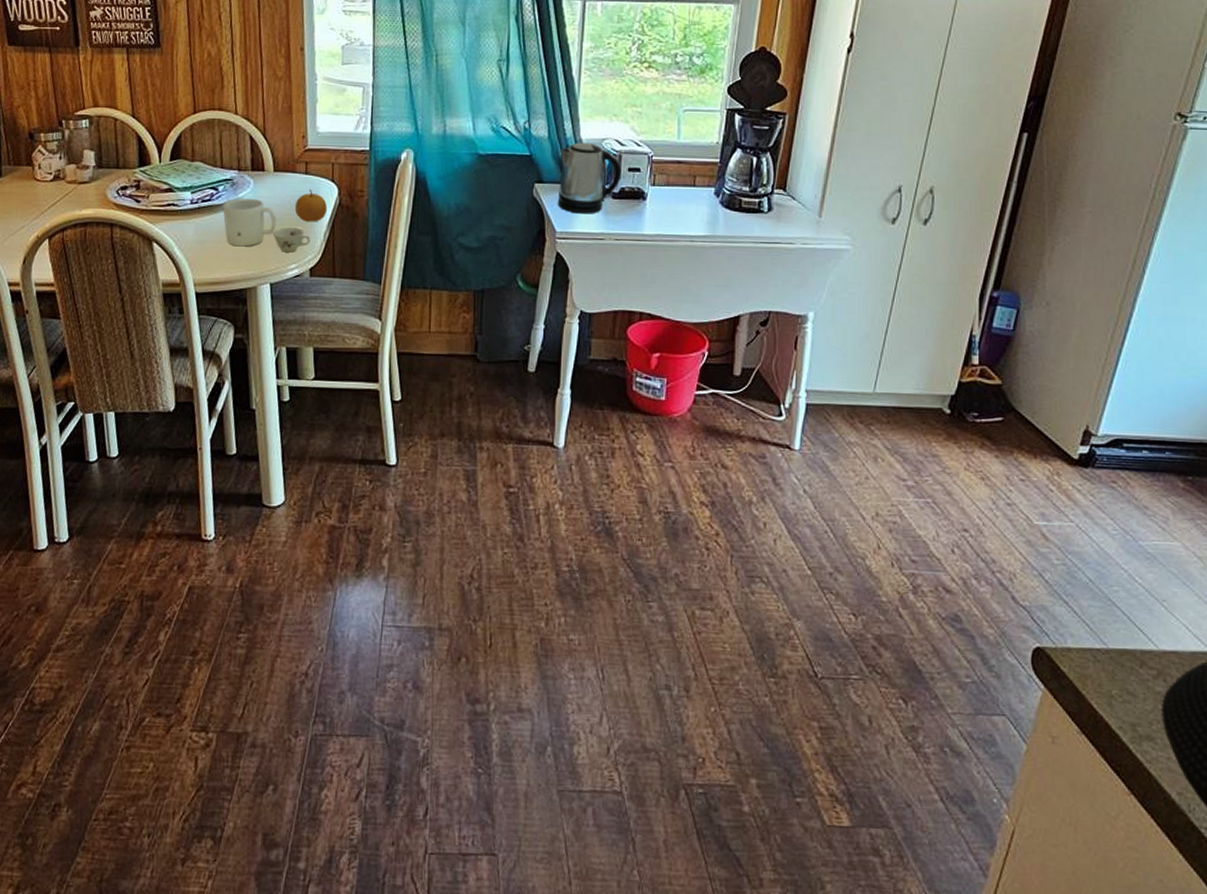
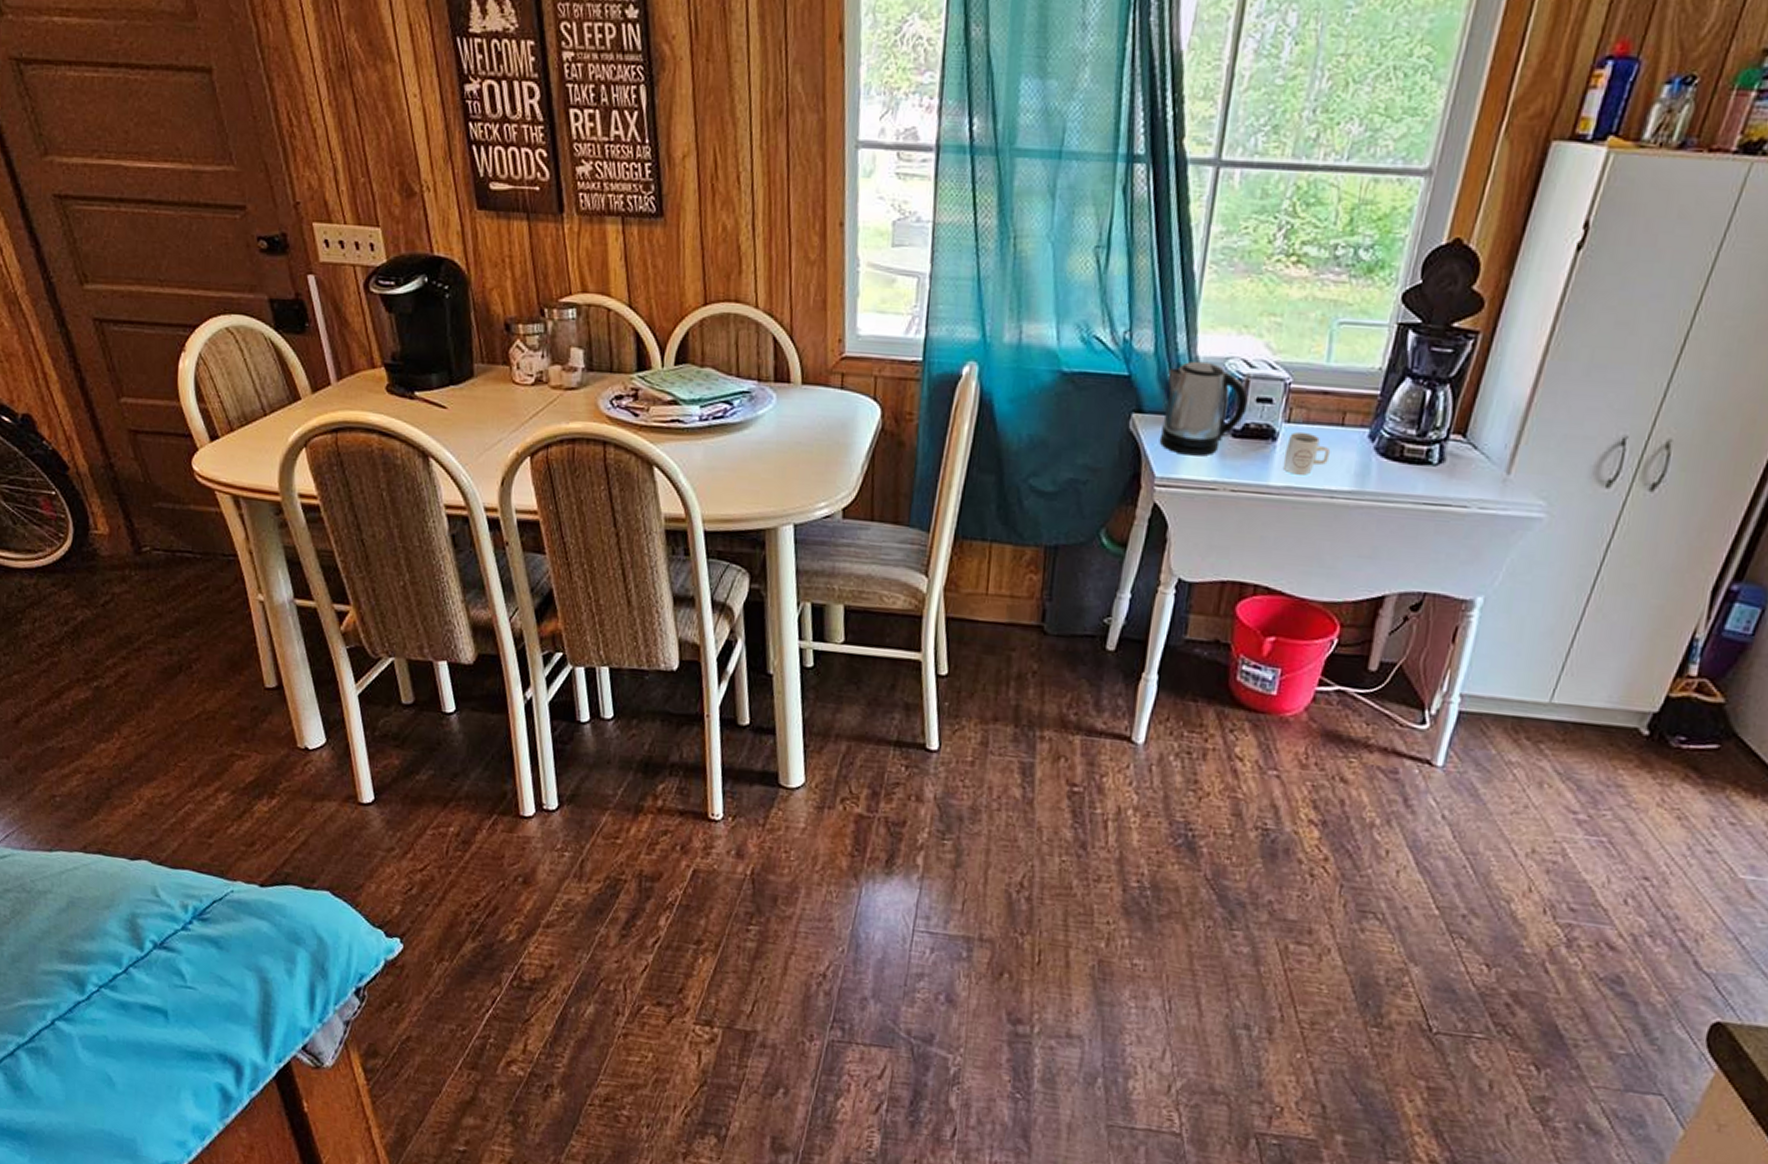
mug: present [222,198,277,247] -> none [738,416,804,478]
teacup: present [272,226,311,253] -> none [798,455,845,488]
fruit: present [294,190,327,222] -> none [826,409,867,451]
mug: none [652,192,688,226] -> present [1282,431,1331,477]

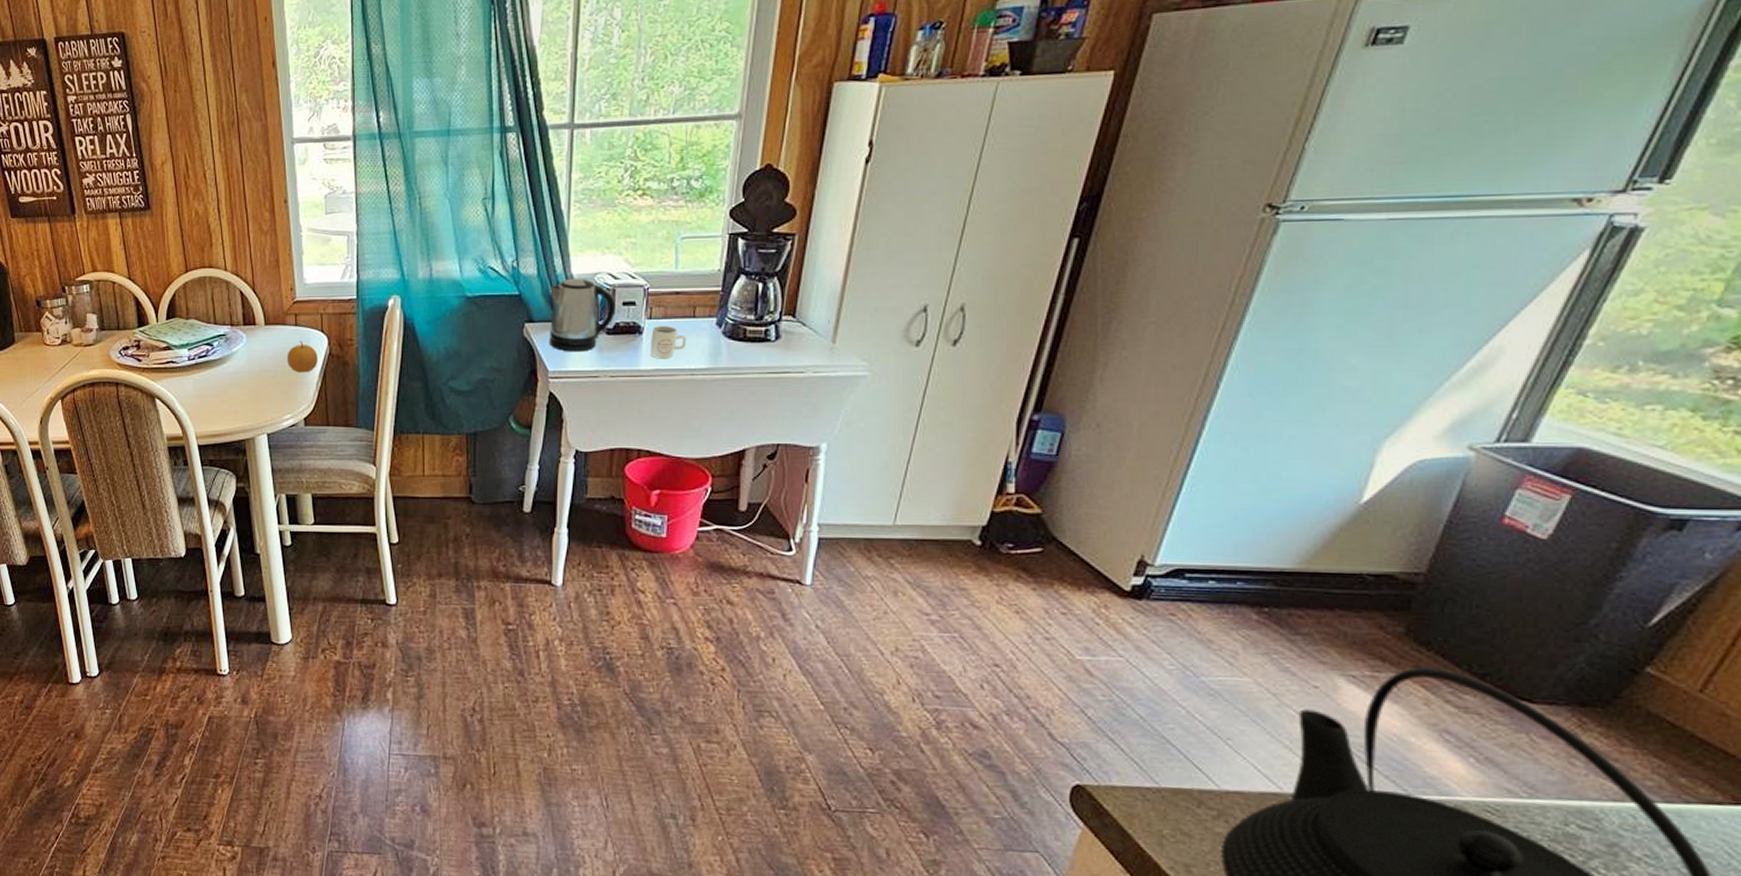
fruit: none [826,409,867,451] -> present [286,341,317,373]

